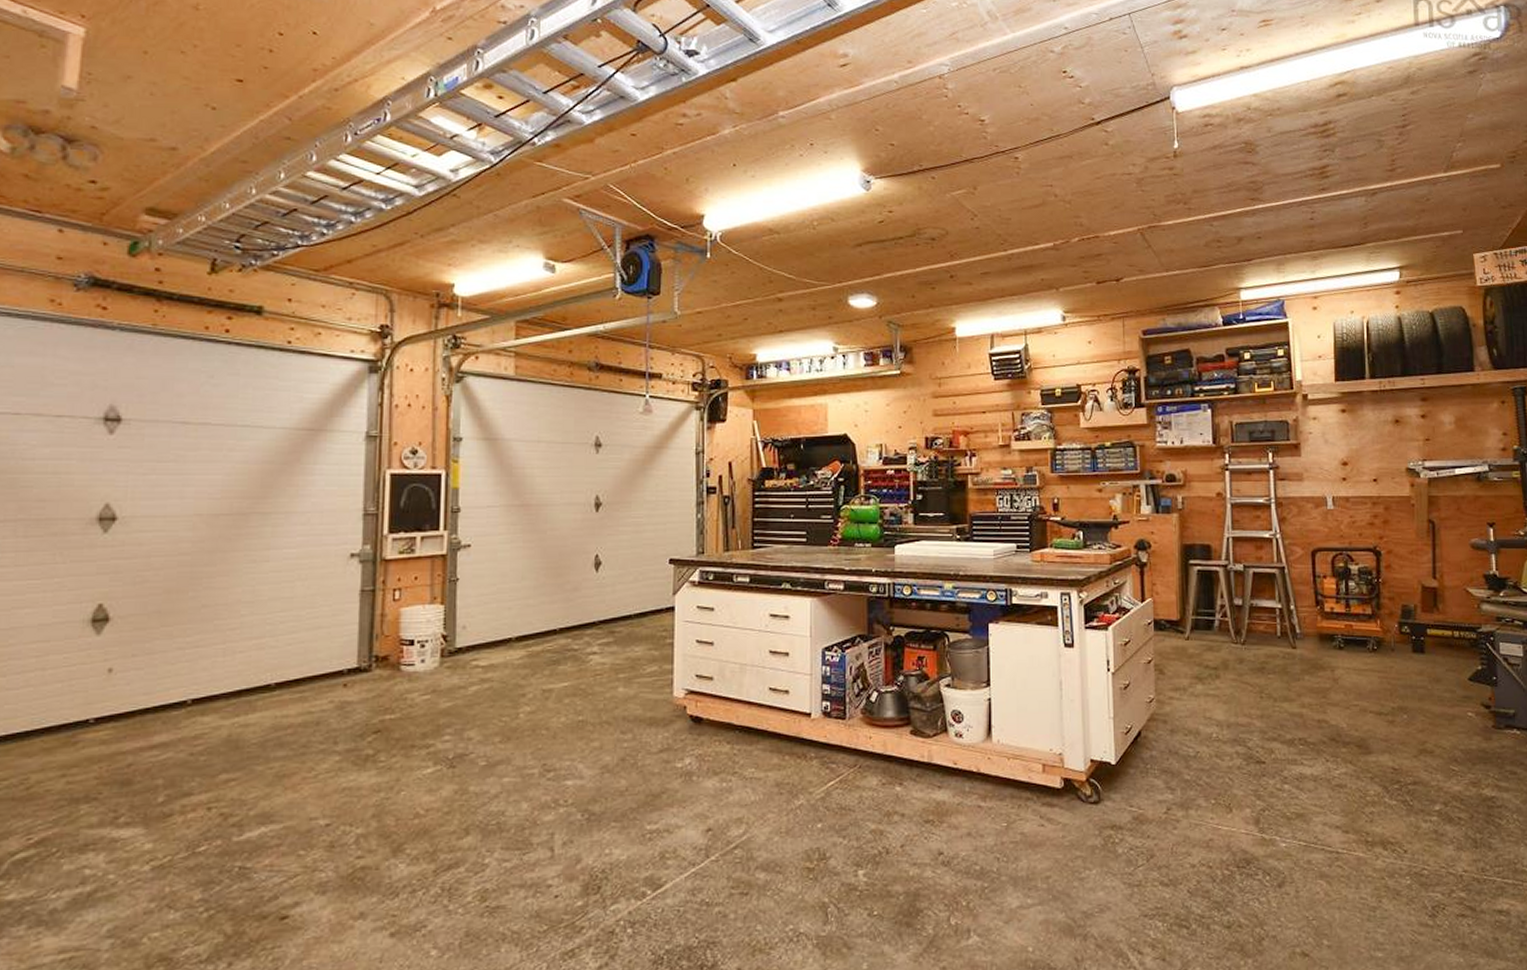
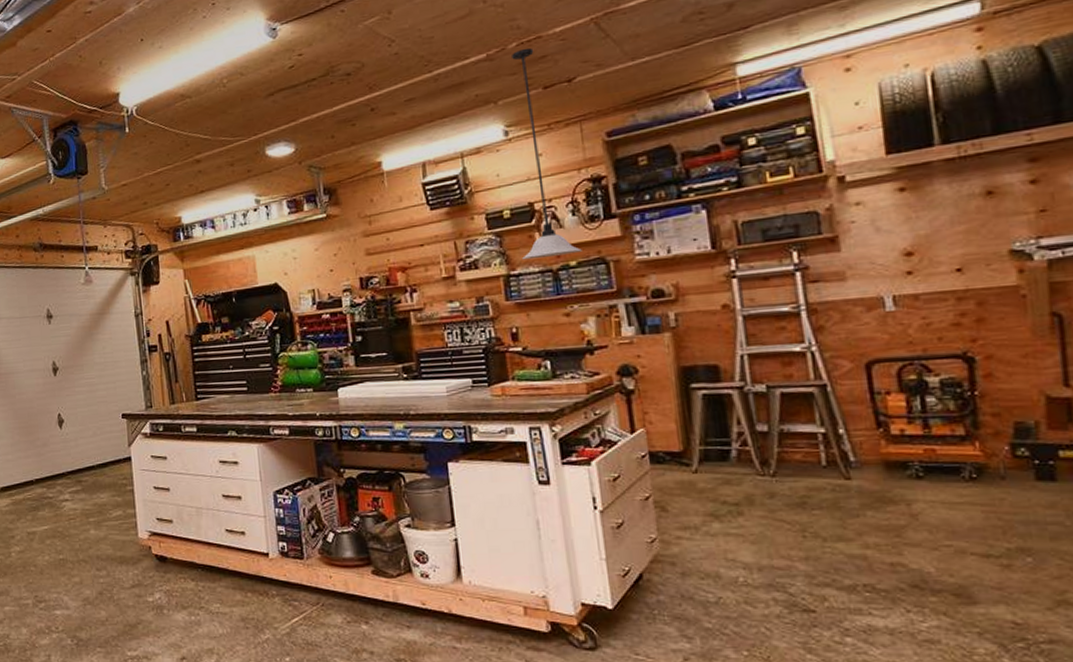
light fixture: none [1068,244,1116,437] -> present [512,47,582,260]

